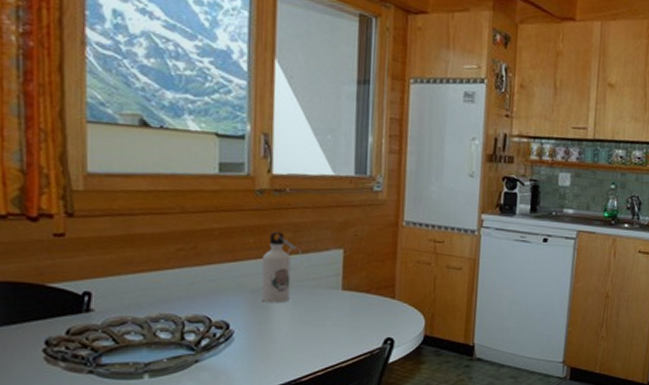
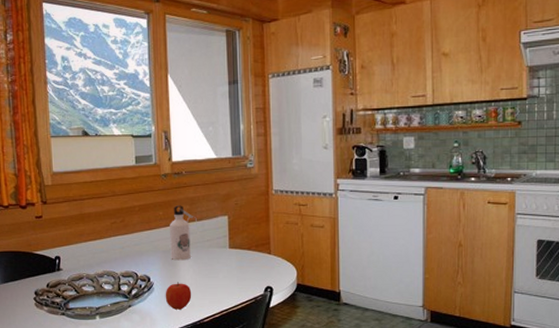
apple: none [249,330,287,366] -> present [165,282,192,310]

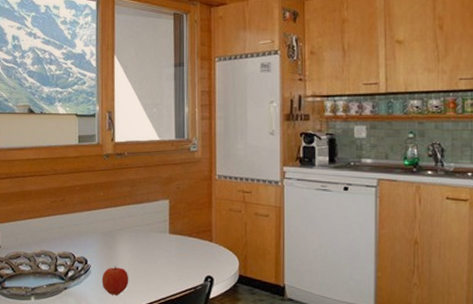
water bottle: present [170,205,197,261] -> none [109,187,137,244]

